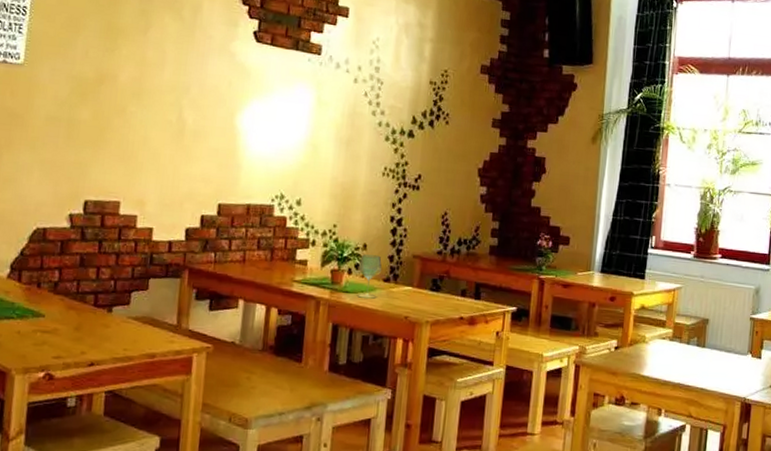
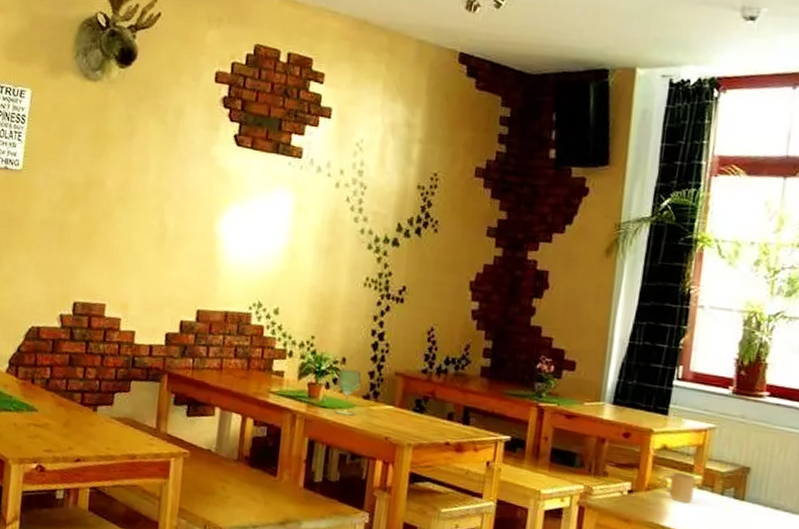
cup: none [640,328,668,354] -> present [660,472,696,504]

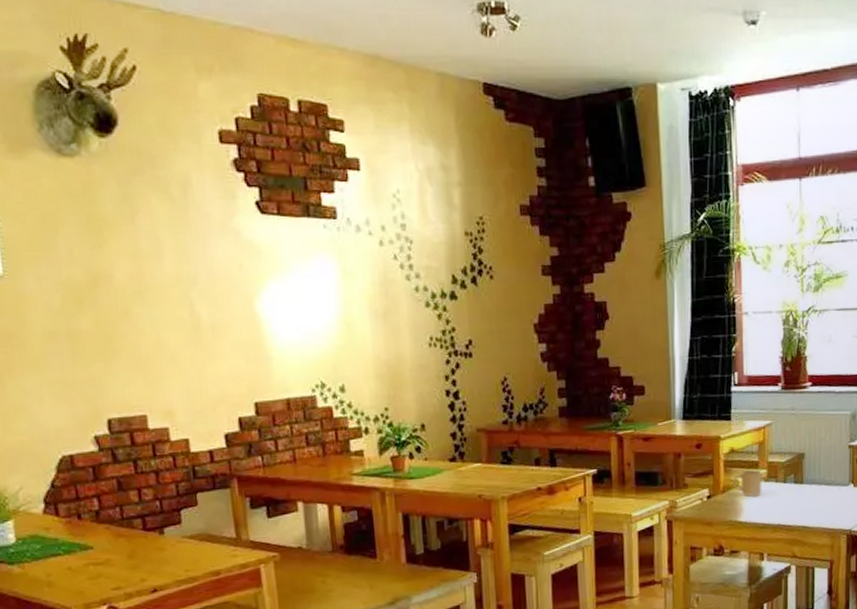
wine glass: present [335,368,362,416] -> none [419,434,446,482]

